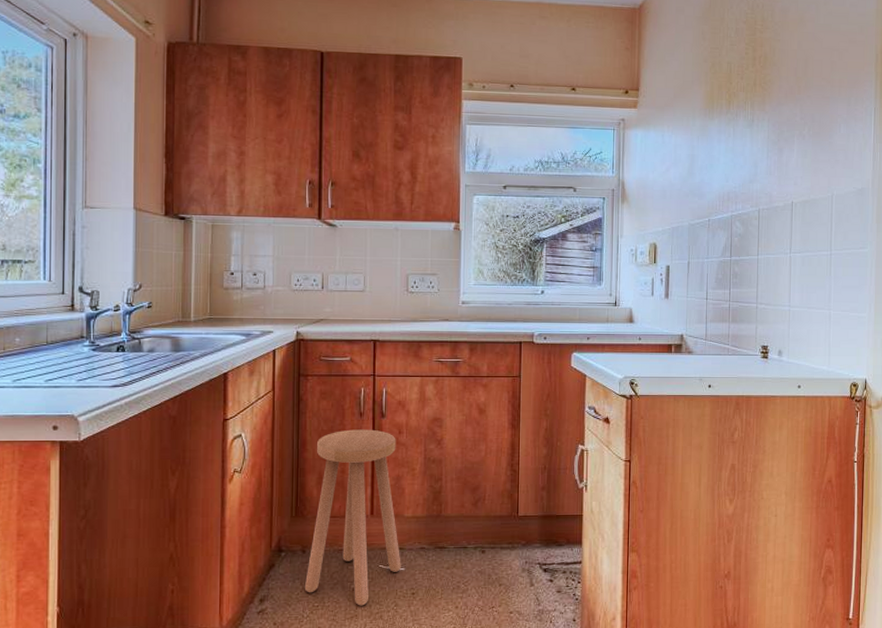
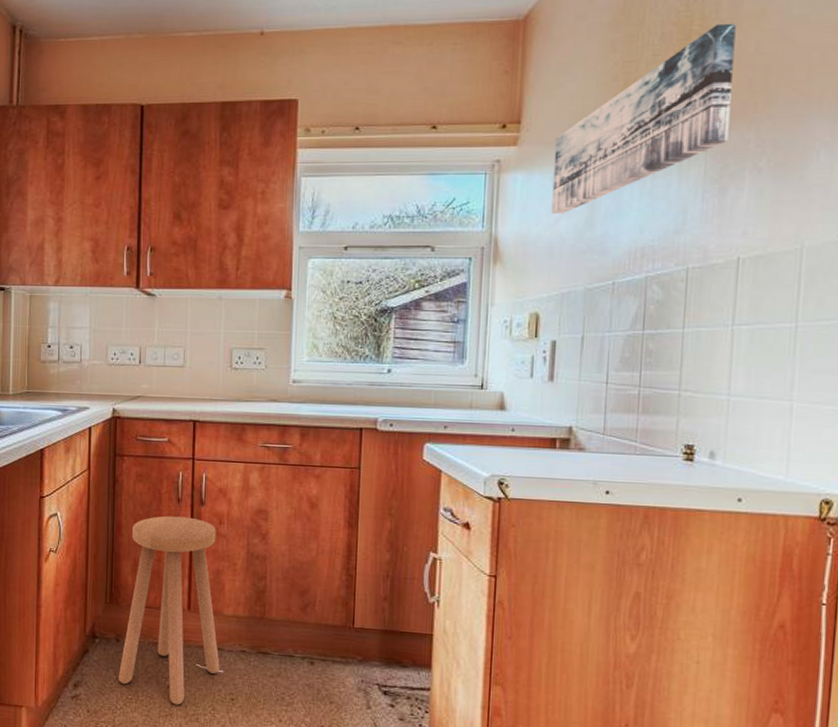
wall art: none [663,25,785,165] -> present [551,23,736,214]

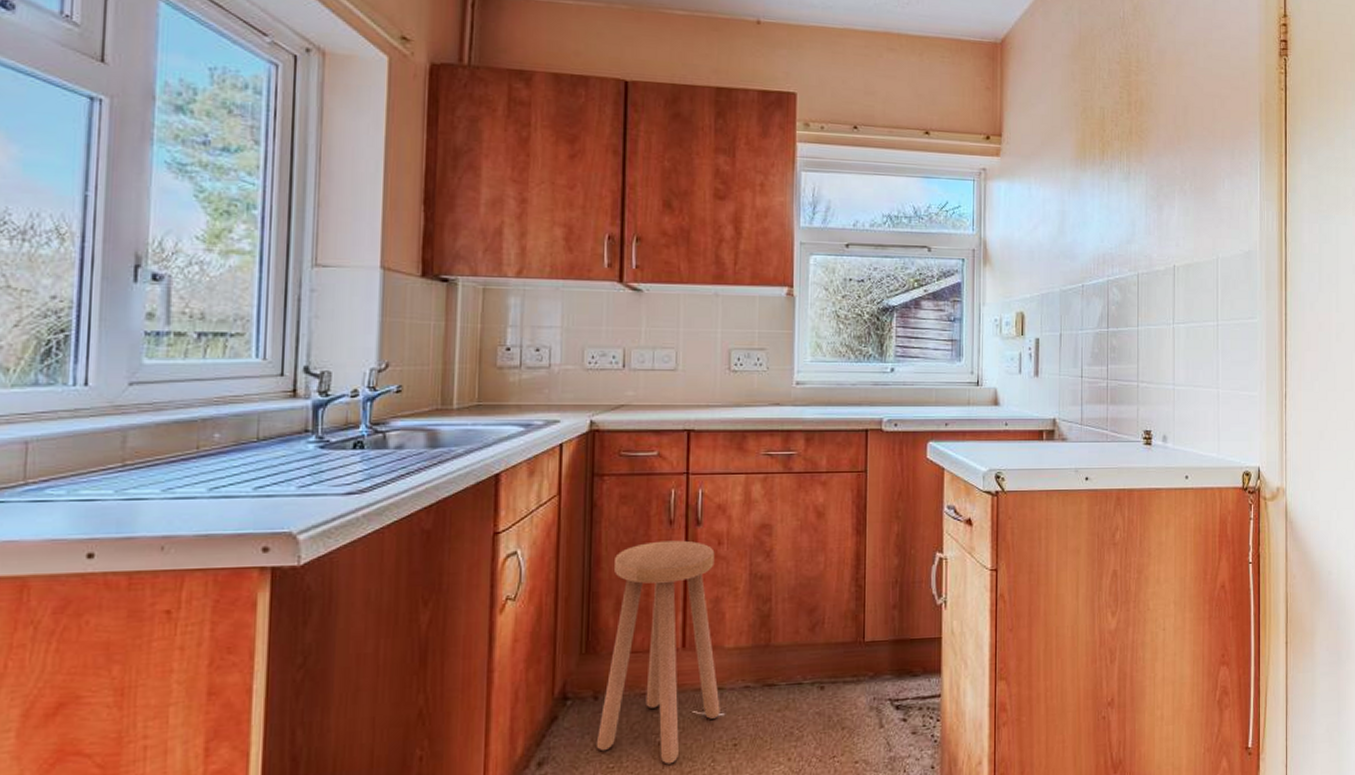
wall art: present [551,23,736,214] -> none [1030,67,1162,222]

